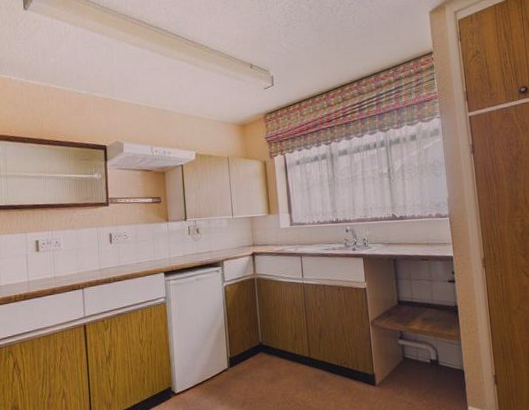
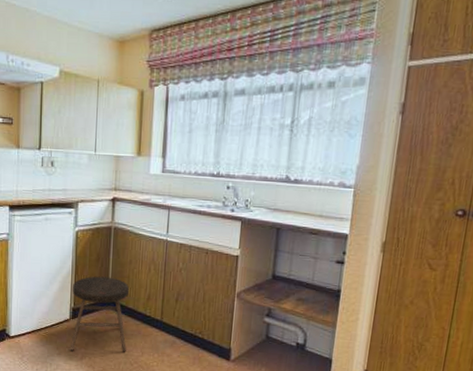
stool: none [226,323,282,399] -> present [70,276,129,352]

